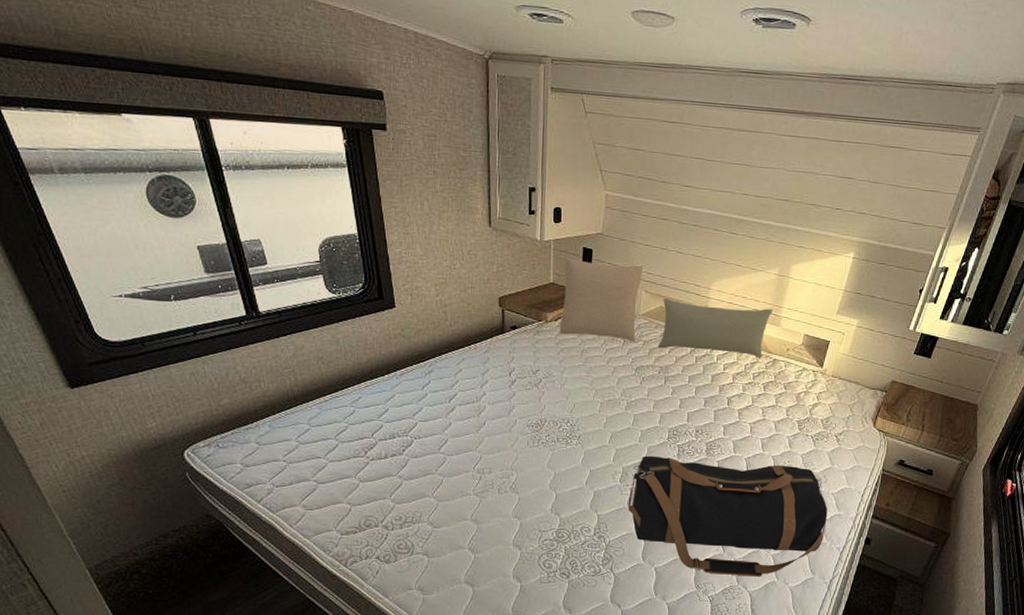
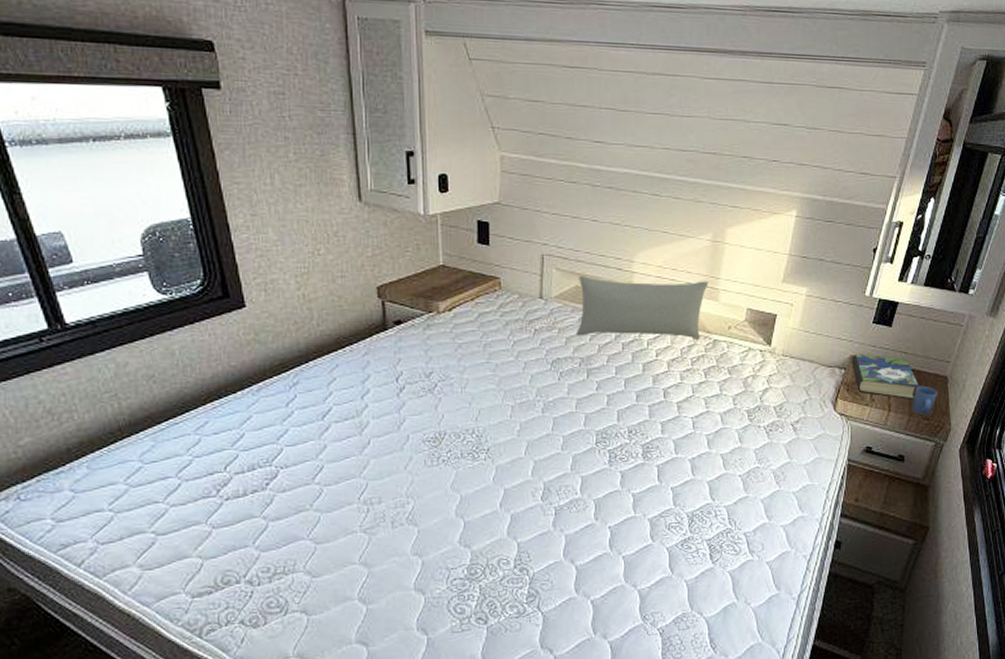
pillow: present [559,257,643,341] -> none [454,234,551,329]
duffel bag: present [628,455,828,577] -> none [553,463,790,601]
book: none [892,379,951,422] -> present [851,353,919,399]
mug: none [943,411,968,437] -> present [912,385,938,416]

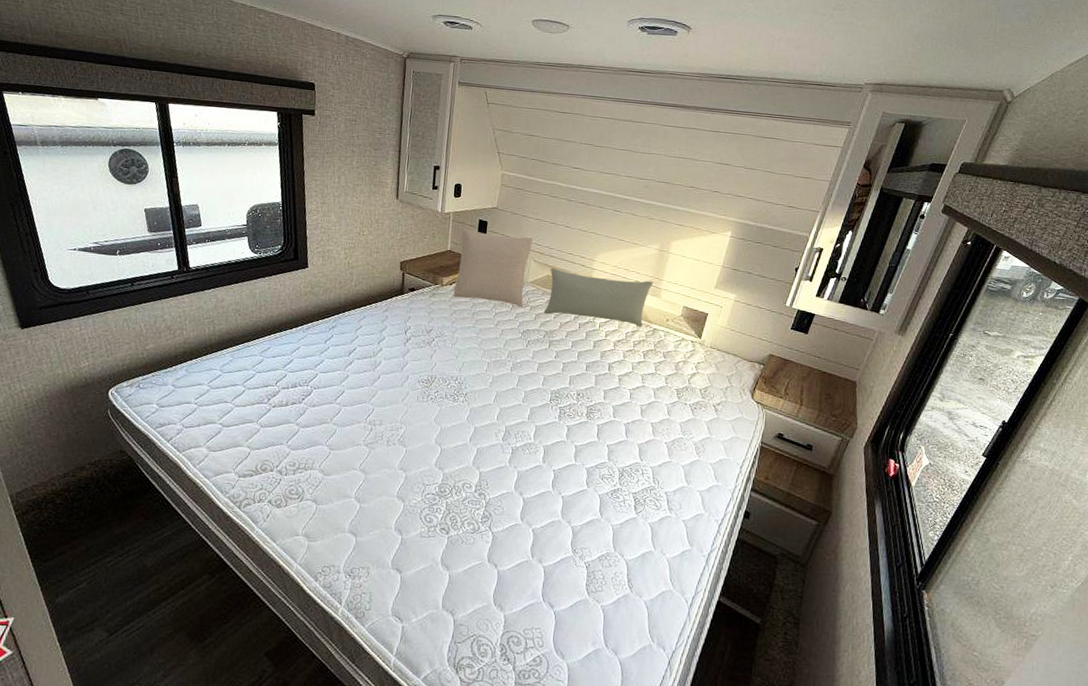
pillow: none [454,234,551,329] -> present [453,228,533,306]
book: present [851,353,919,399] -> none [770,352,830,398]
mug: present [912,385,938,416] -> none [821,386,847,413]

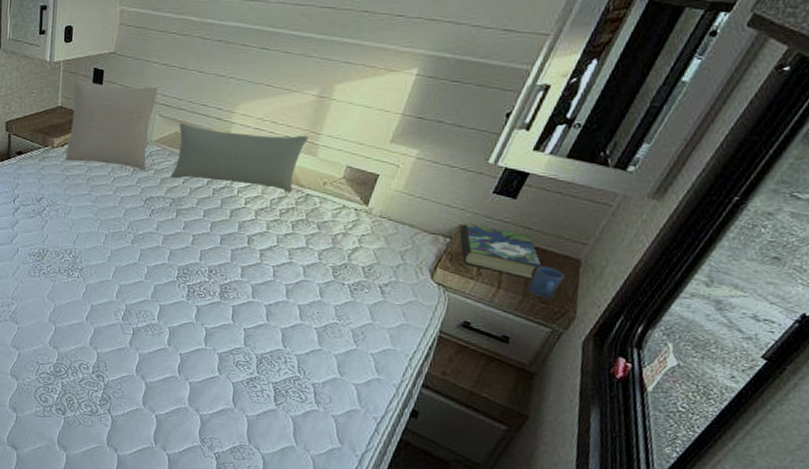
book: none [770,352,830,398] -> present [459,223,542,280]
mug: none [821,386,847,413] -> present [527,265,566,299]

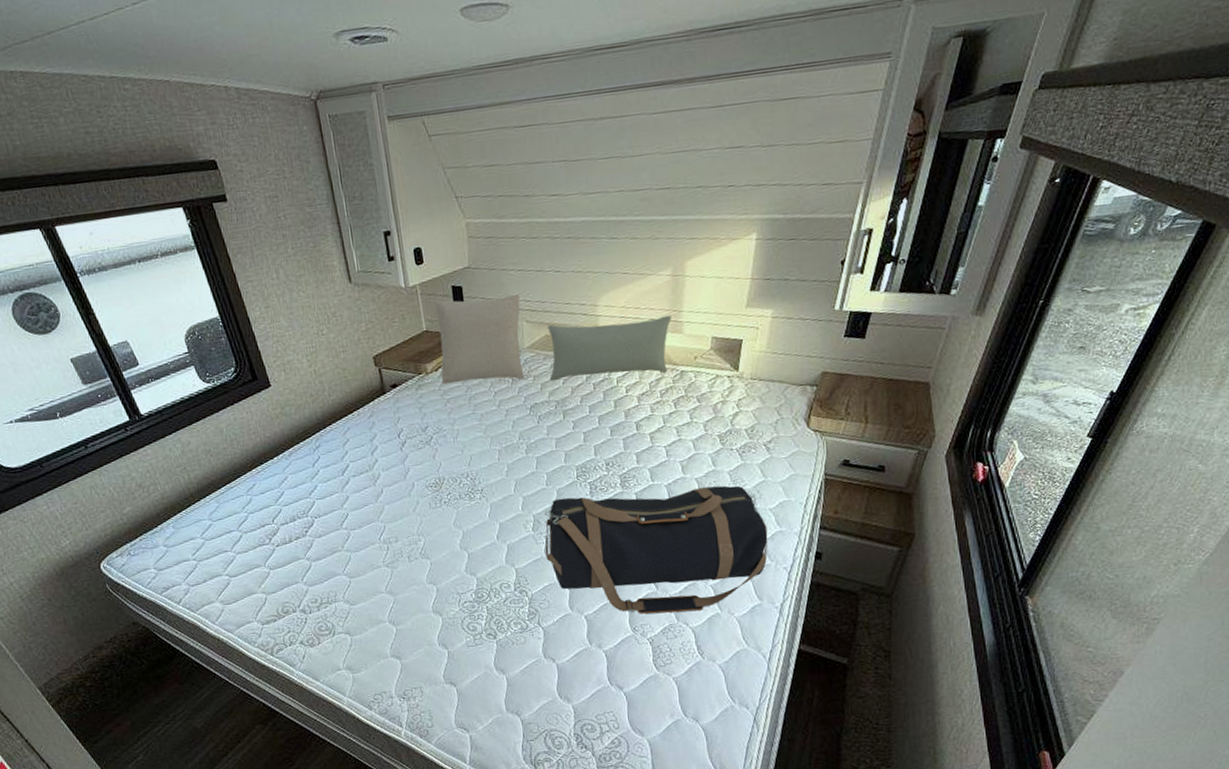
duffel bag: none [129,294,365,439] -> present [545,485,768,614]
book: present [459,223,542,280] -> none [823,368,898,410]
mug: present [527,265,566,299] -> none [891,394,920,425]

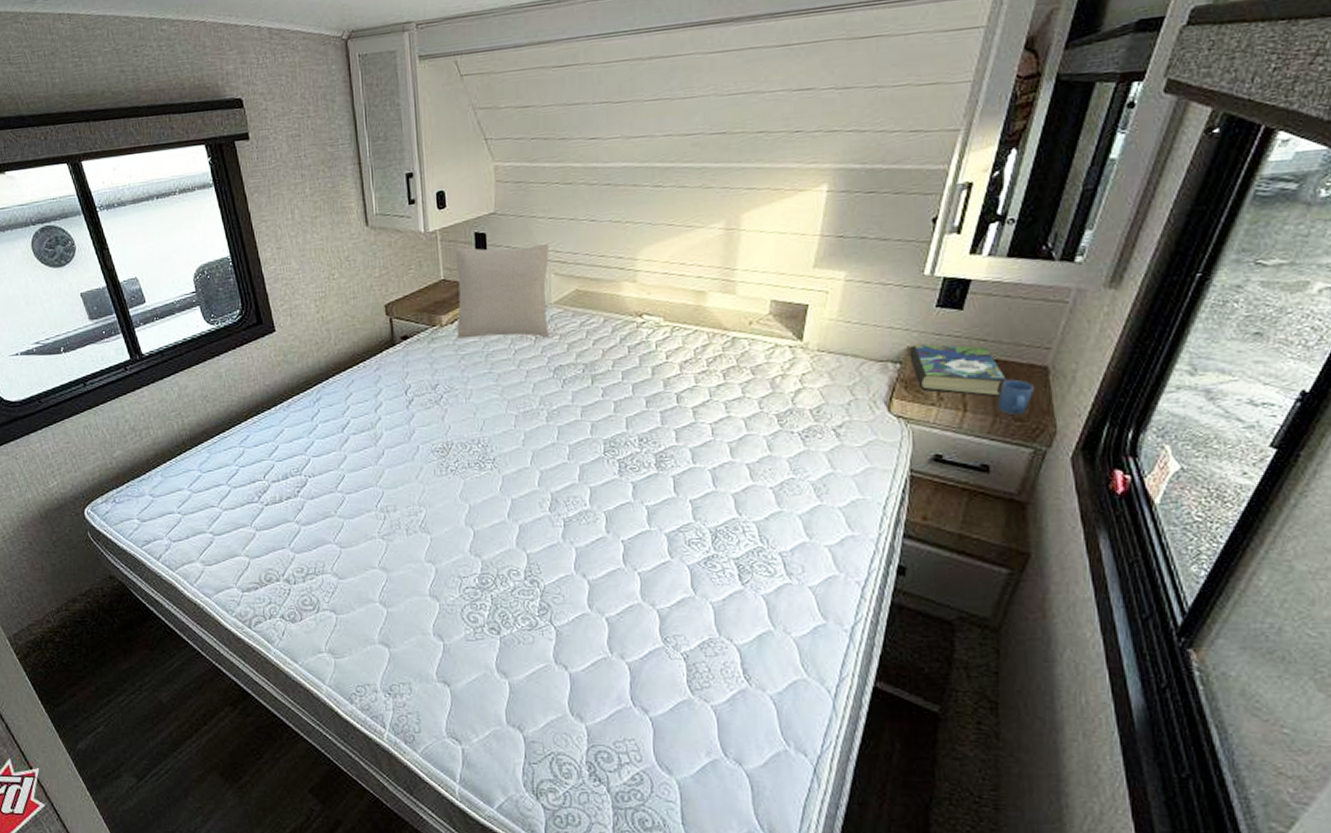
duffel bag: present [545,485,768,614] -> none [562,474,836,625]
pillow: present [548,315,672,382] -> none [578,273,723,342]
book: none [823,368,898,410] -> present [909,343,1007,397]
mug: none [891,394,920,425] -> present [997,379,1035,416]

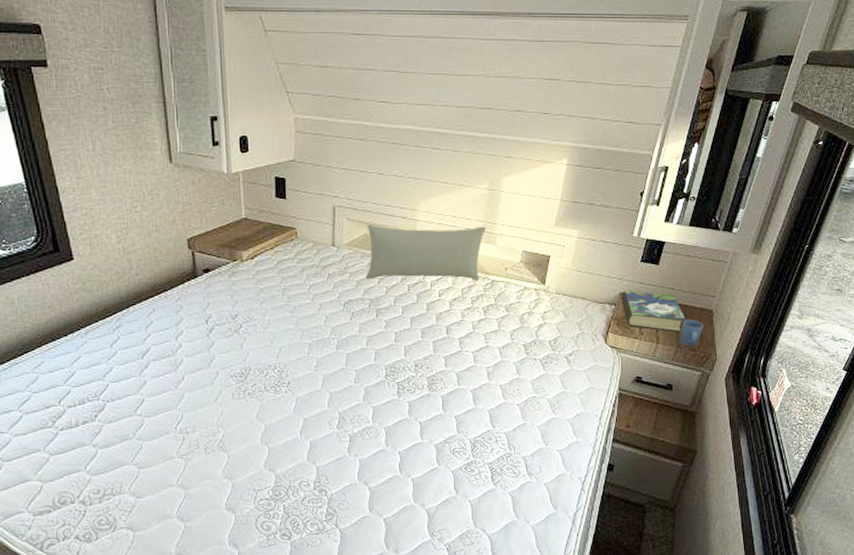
pillow: present [455,243,549,339] -> none [256,189,342,274]
pillow: none [578,273,723,342] -> present [365,225,486,280]

